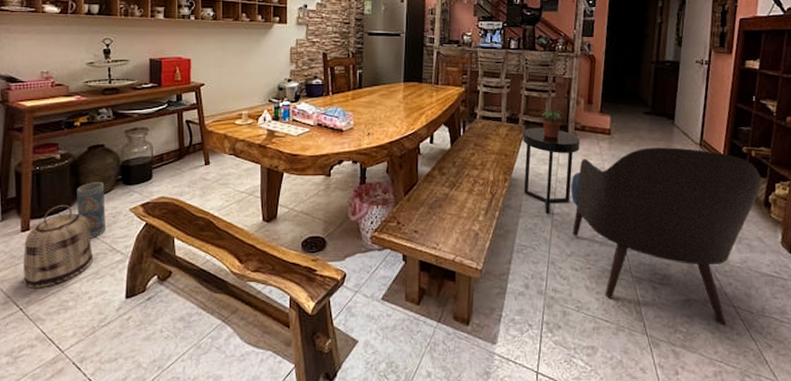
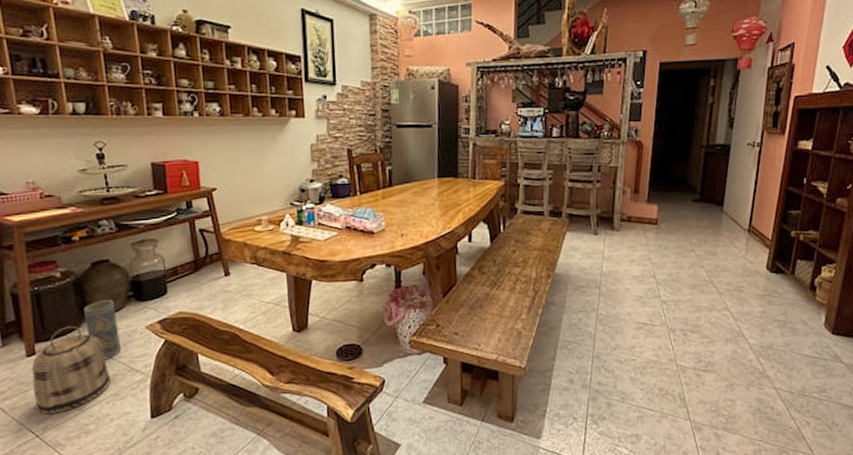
side table: present [522,128,580,215] -> none [566,220,626,309]
potted plant: present [539,109,565,139] -> none [583,201,610,231]
armchair: present [571,147,762,326] -> none [616,235,808,407]

